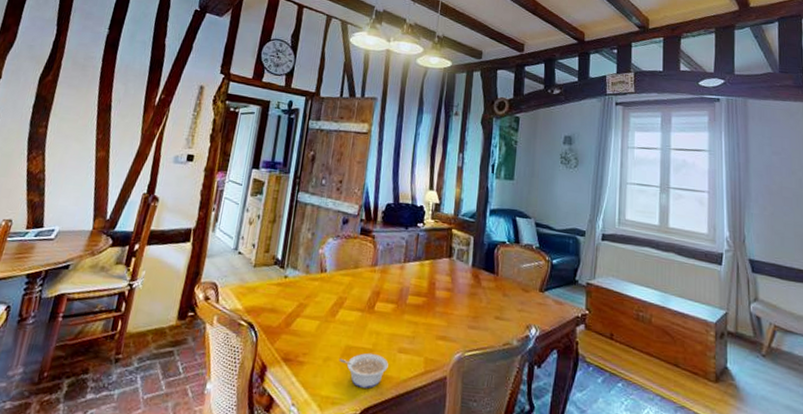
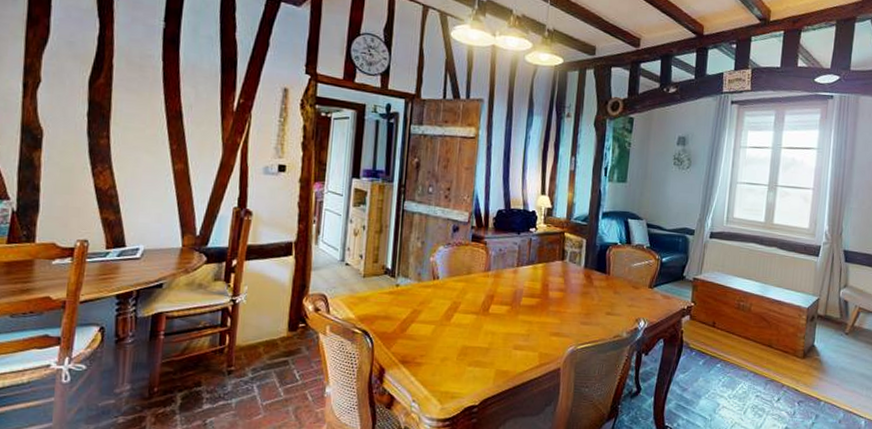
legume: present [339,353,389,388] -> none [456,352,505,382]

